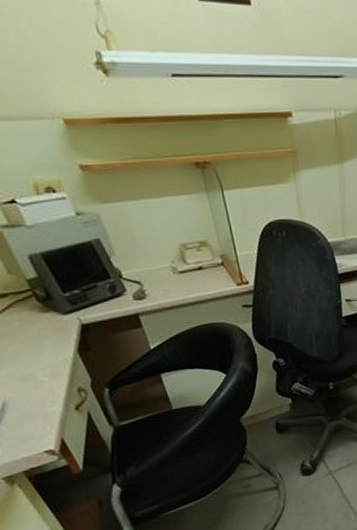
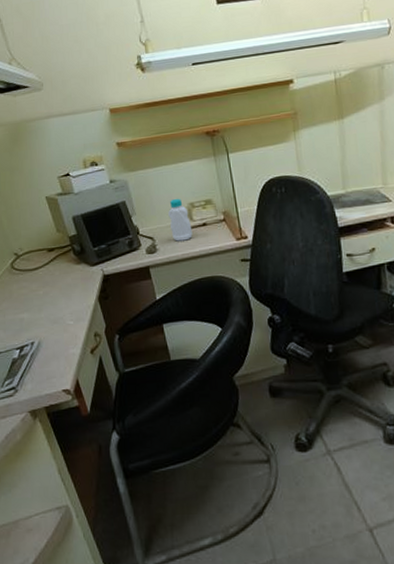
bottle: none [156,238,188,286] -> present [168,198,193,242]

